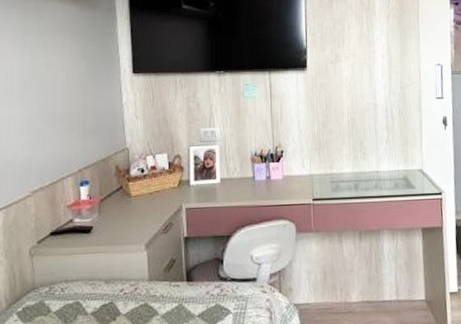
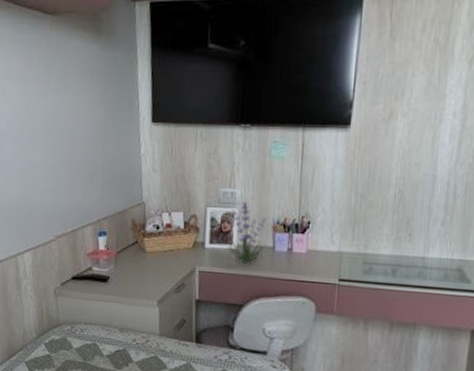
plant: none [211,139,248,196] -> present [227,202,268,264]

